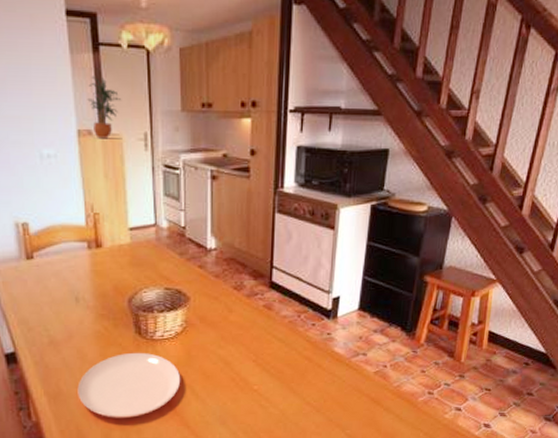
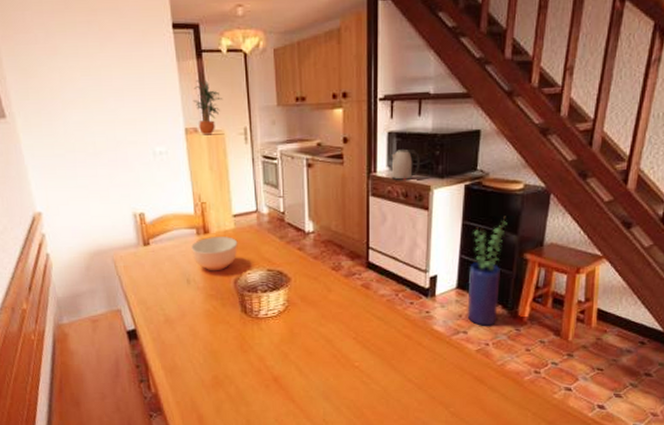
plate: present [77,352,181,418] -> none [191,329,285,391]
bowl: none [81,251,134,289] -> present [191,237,238,271]
kettle: none [298,164,329,198] -> present [391,148,421,181]
vase: none [367,238,410,349] -> present [467,216,507,327]

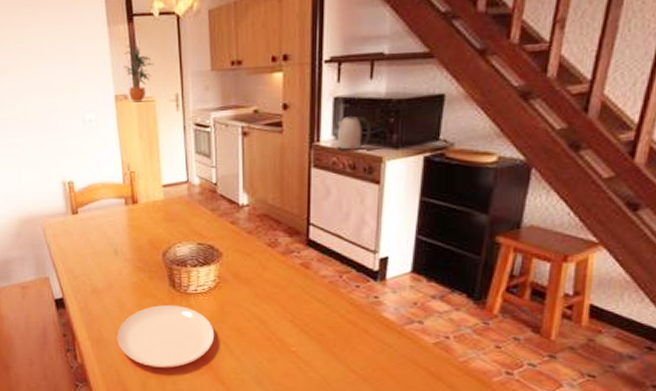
bowl: present [191,237,238,271] -> none [119,207,167,243]
plate: none [191,329,285,391] -> present [117,304,215,368]
vase: present [467,216,507,327] -> none [423,192,476,318]

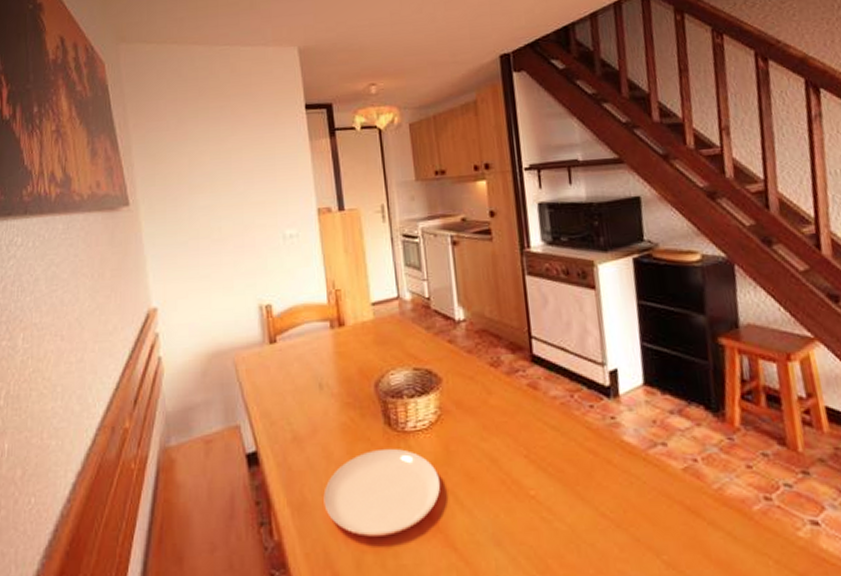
potted plant: present [123,44,153,102] -> none [326,157,357,215]
kettle: present [336,115,372,152] -> none [546,220,580,257]

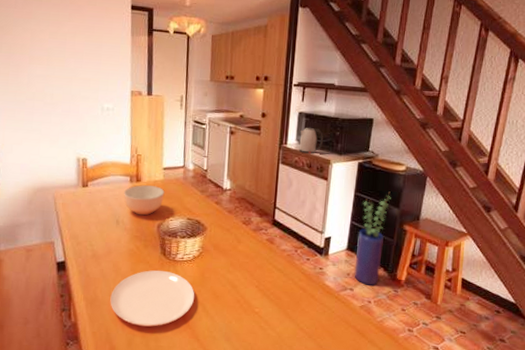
bowl: none [324,329,379,373] -> present [124,185,165,216]
kettle: none [546,220,580,257] -> present [298,127,324,154]
vase: none [652,292,701,436] -> present [354,191,391,287]

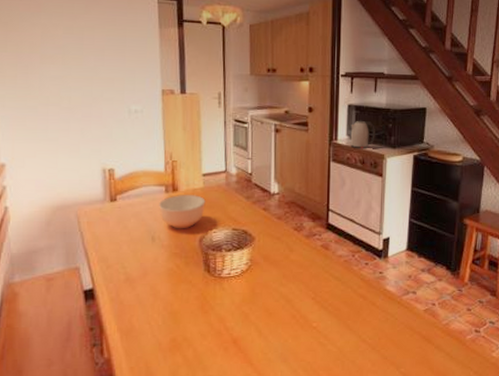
plate: present [110,270,195,327] -> none [149,289,246,355]
vase: present [354,191,391,287] -> none [416,184,449,288]

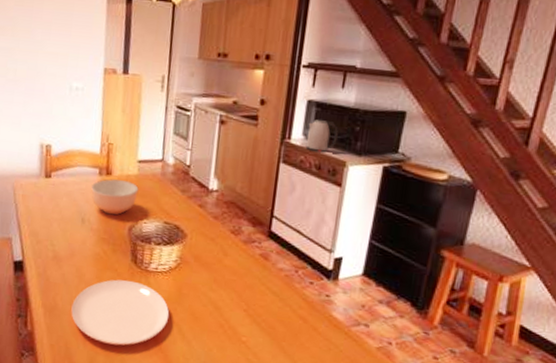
plate: none [149,289,246,355] -> present [71,279,170,346]

